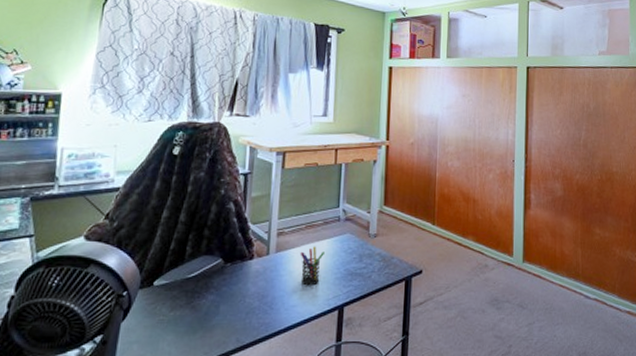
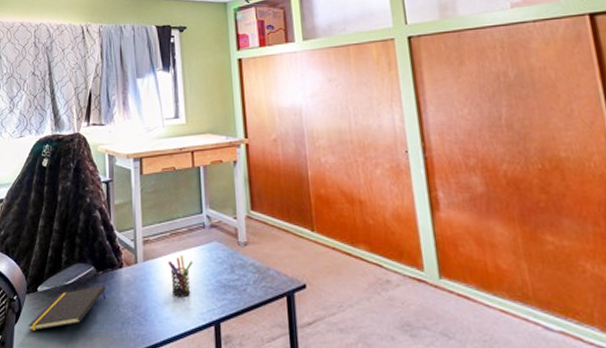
notepad: none [138,277,232,328] -> present [29,285,105,332]

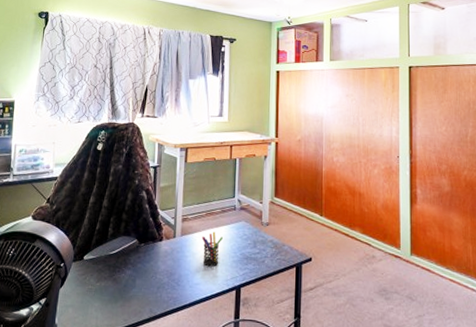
notepad: present [29,285,105,332] -> none [73,255,145,295]

